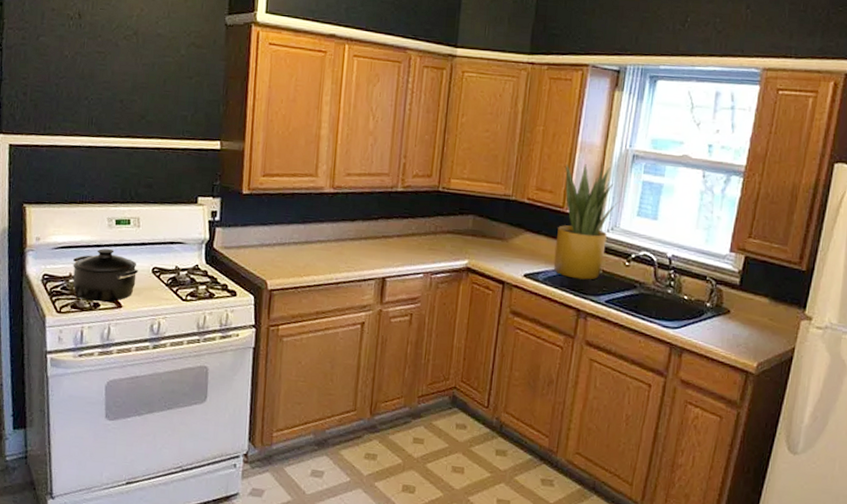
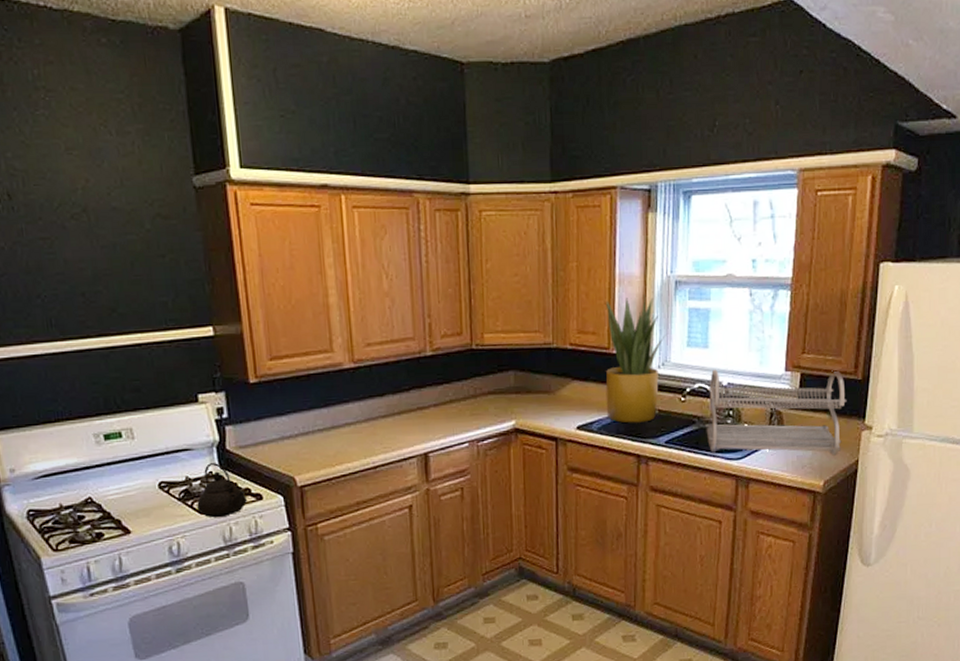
saucepan: present [73,249,138,302] -> none [61,469,142,532]
teakettle: none [180,257,223,306] -> present [197,463,247,517]
dish rack: none [645,240,789,341] -> present [704,369,847,457]

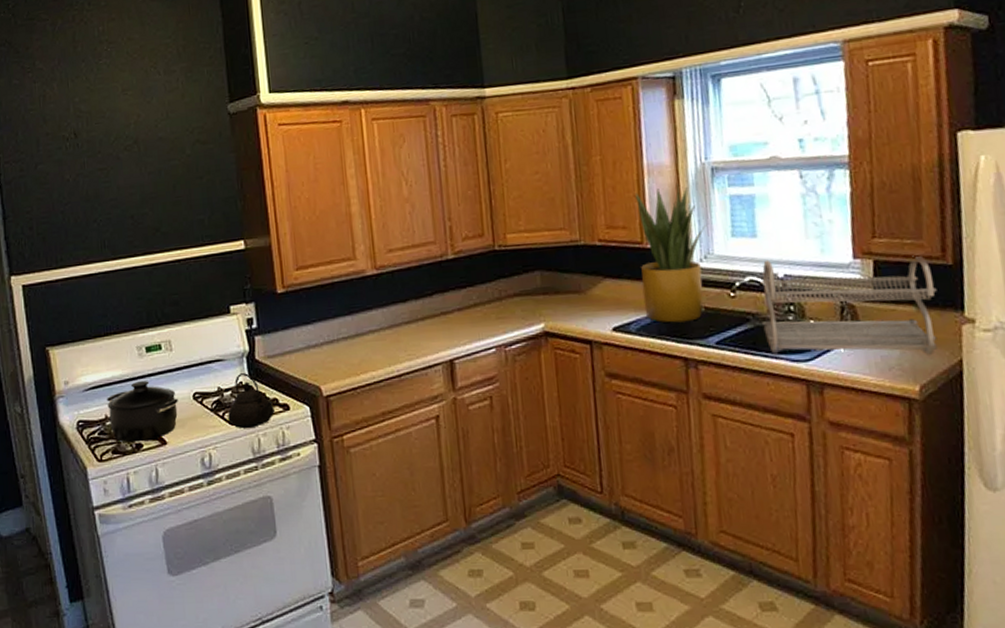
saucepan: none [61,469,142,532] -> present [107,381,178,443]

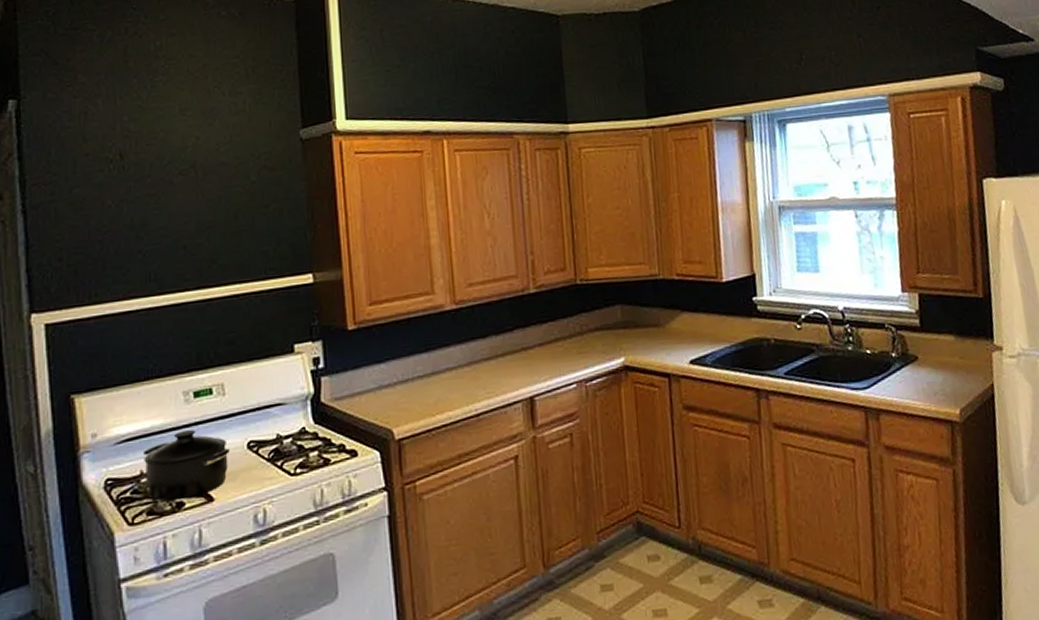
teakettle: present [228,373,275,428] -> none [287,417,341,479]
planter: present [634,184,707,323] -> none [709,221,775,355]
dish rack: present [760,255,938,356] -> none [823,289,973,384]

